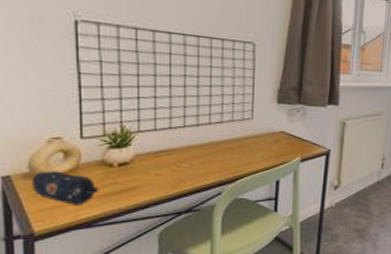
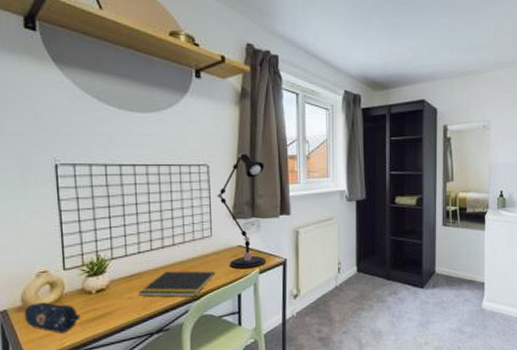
notepad: none [167,150,254,179] -> present [138,271,216,297]
desk lamp: none [261,35,316,156] -> present [216,154,267,270]

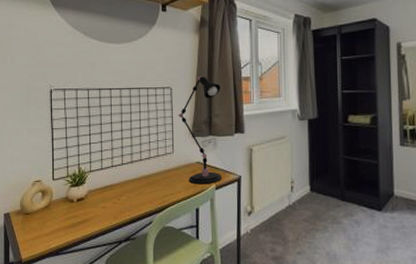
pencil case: present [24,302,81,333] -> none [21,208,64,236]
notepad: present [138,271,216,297] -> none [111,184,177,209]

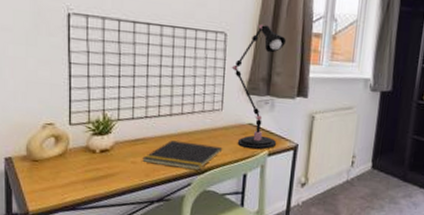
notepad: none [111,184,177,209] -> present [142,140,223,171]

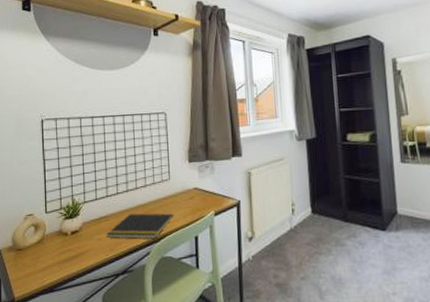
desk lamp: present [231,24,286,150] -> none [173,100,221,212]

